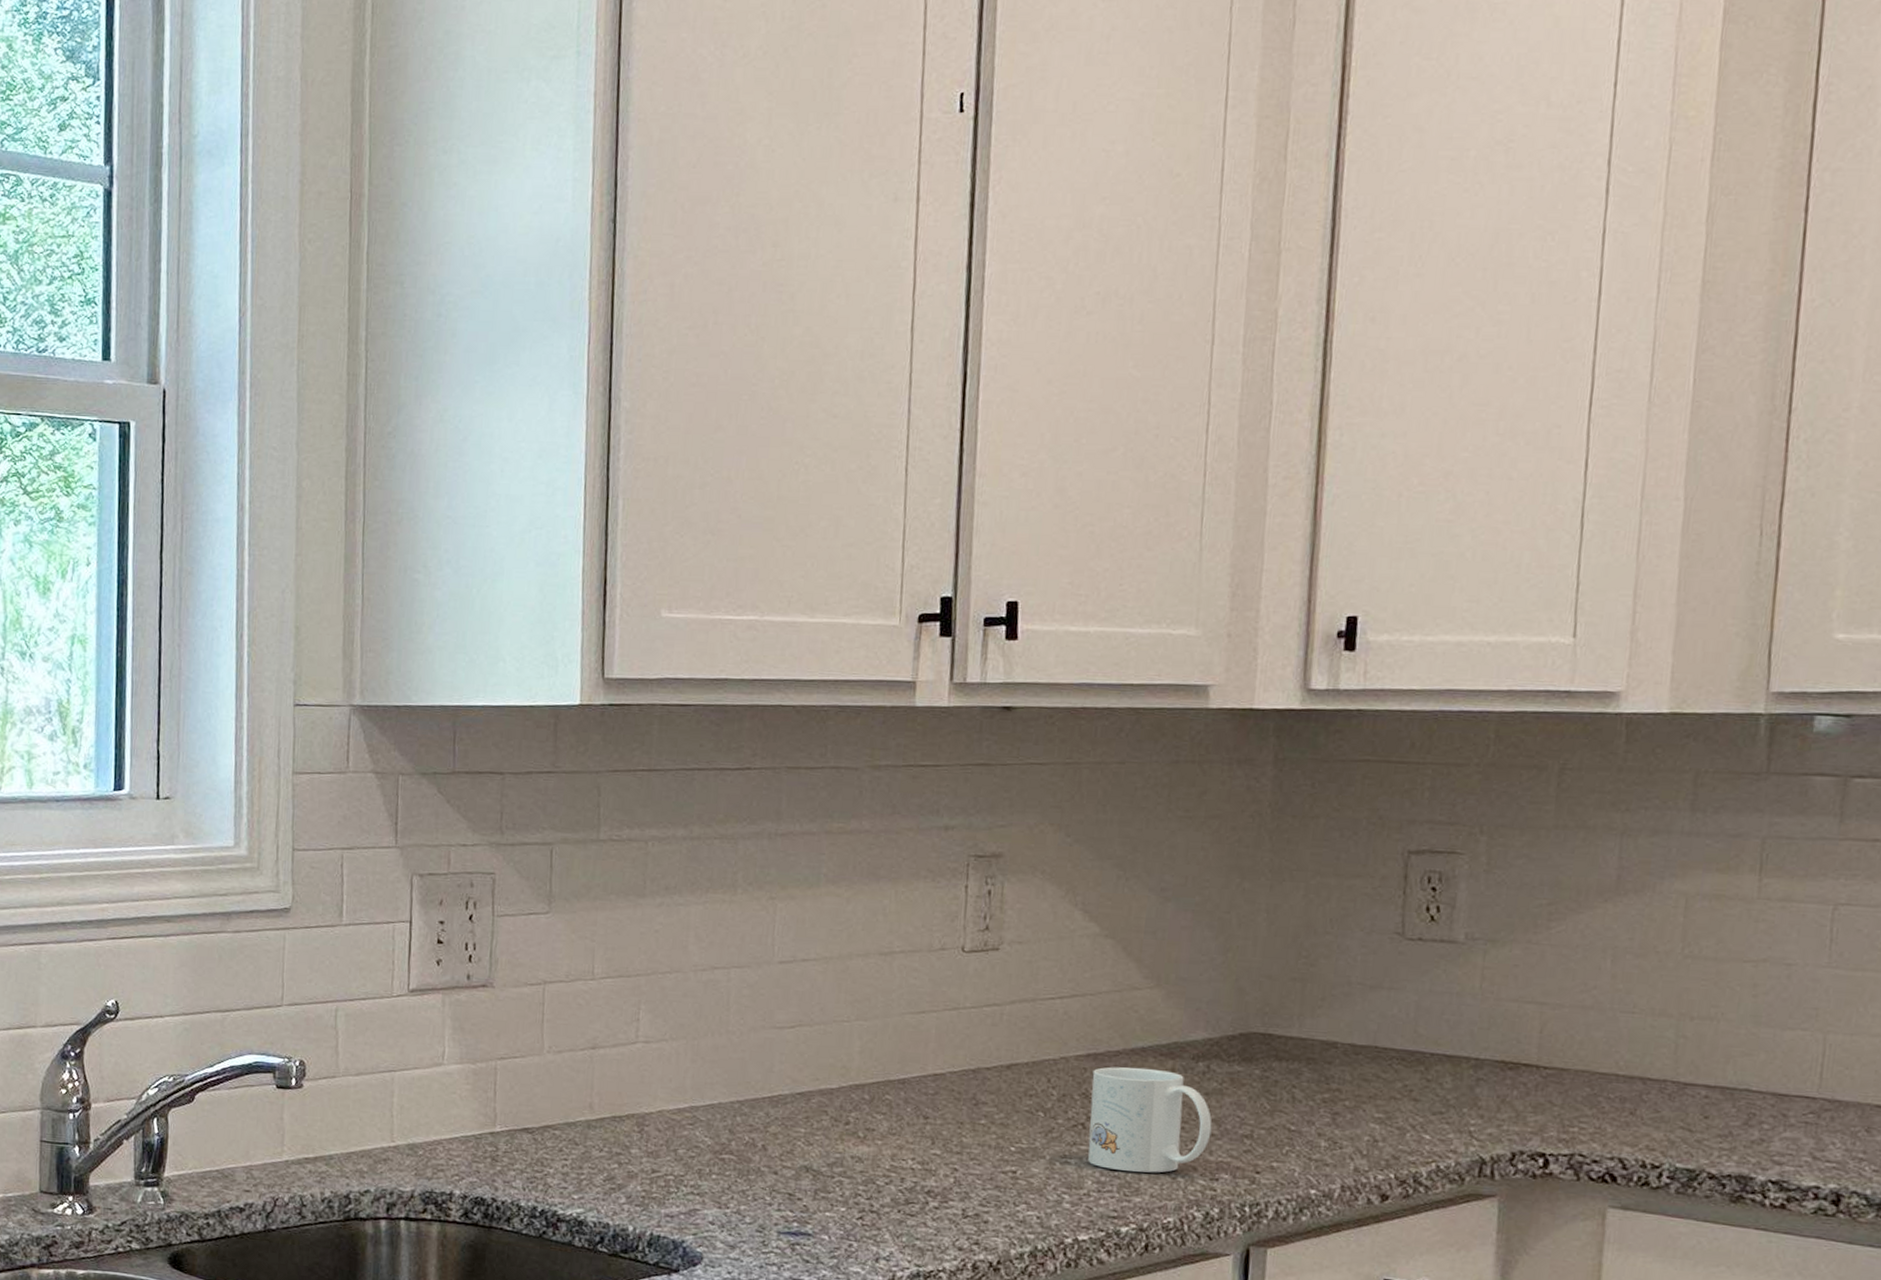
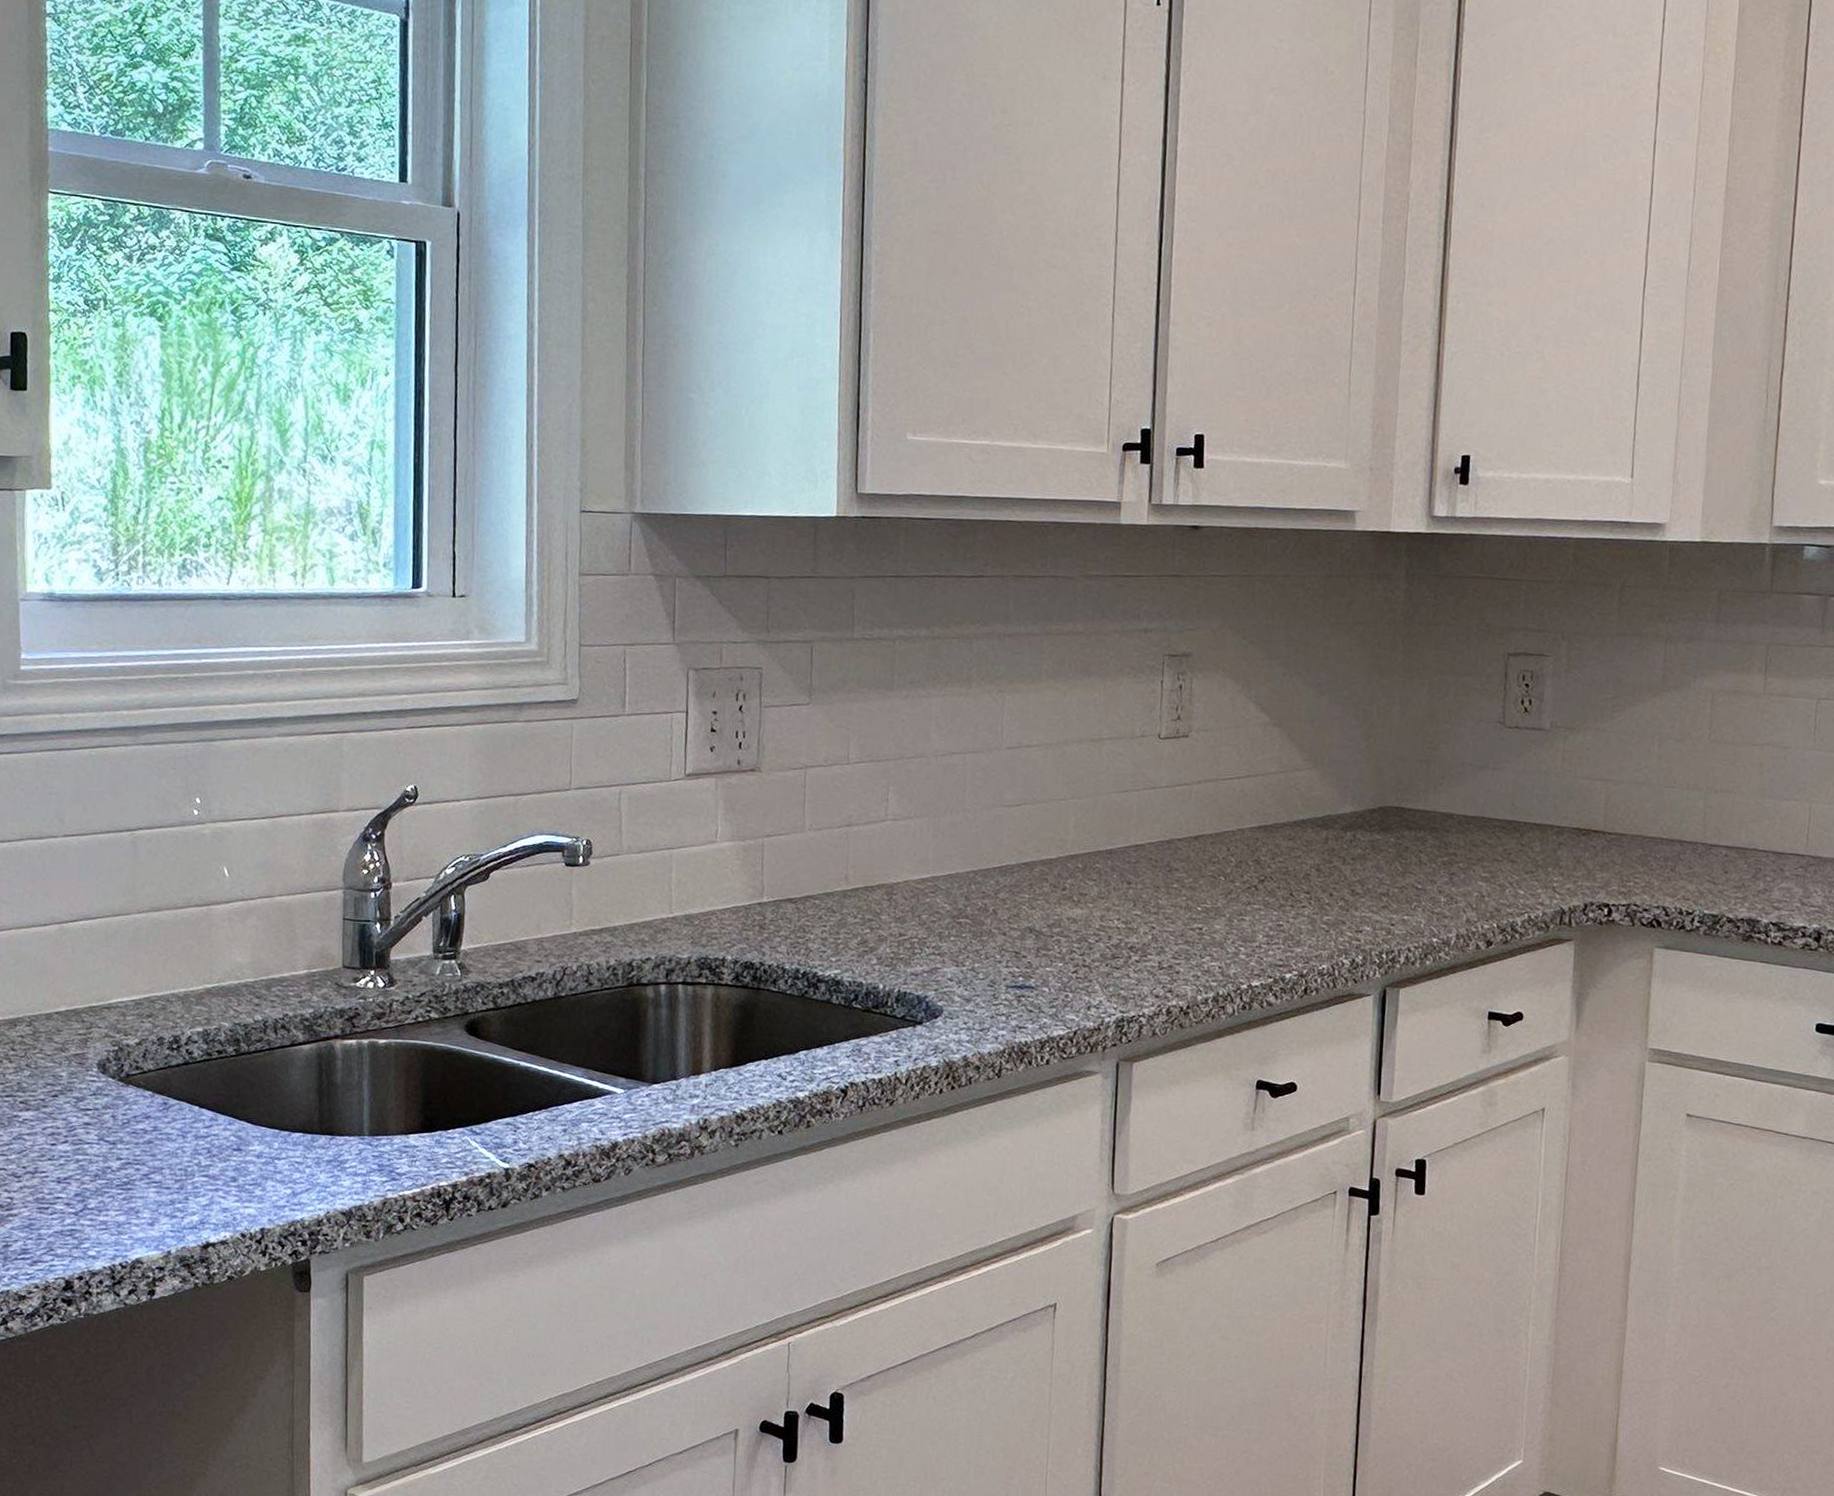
mug: present [1088,1066,1212,1173] -> none [1259,837,1357,927]

